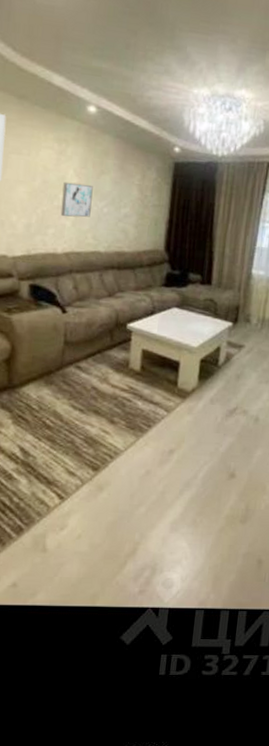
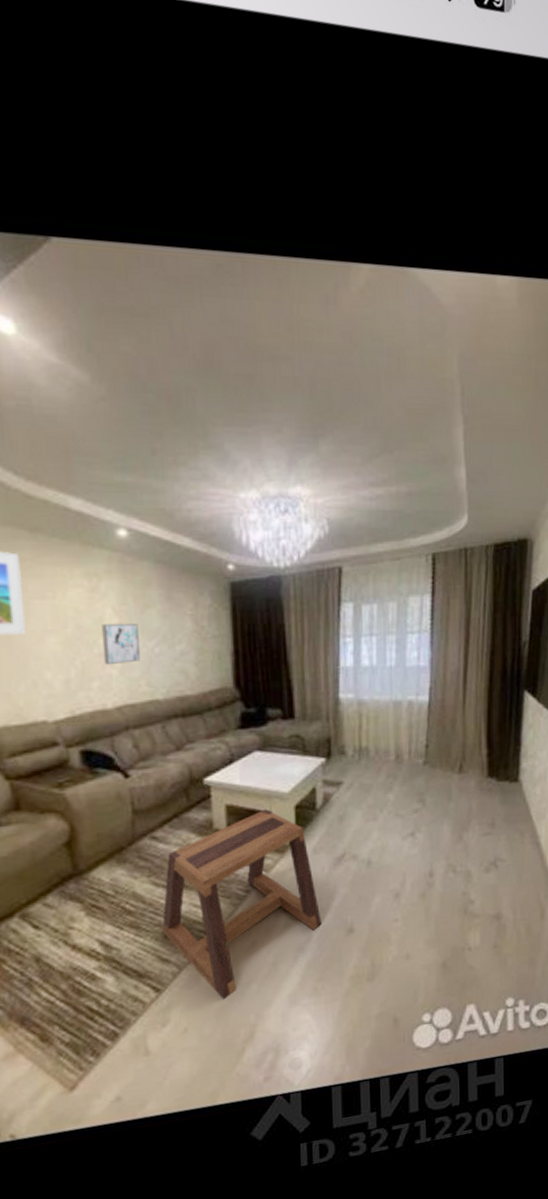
stool: none [73,358,209,516] -> present [162,809,322,1000]

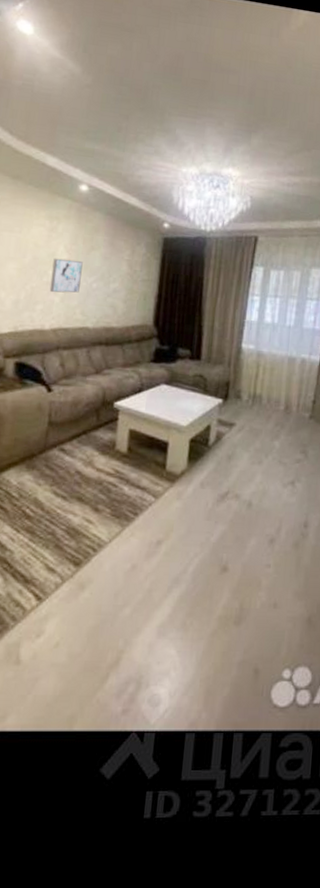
stool: present [162,809,322,1000] -> none [54,438,199,620]

